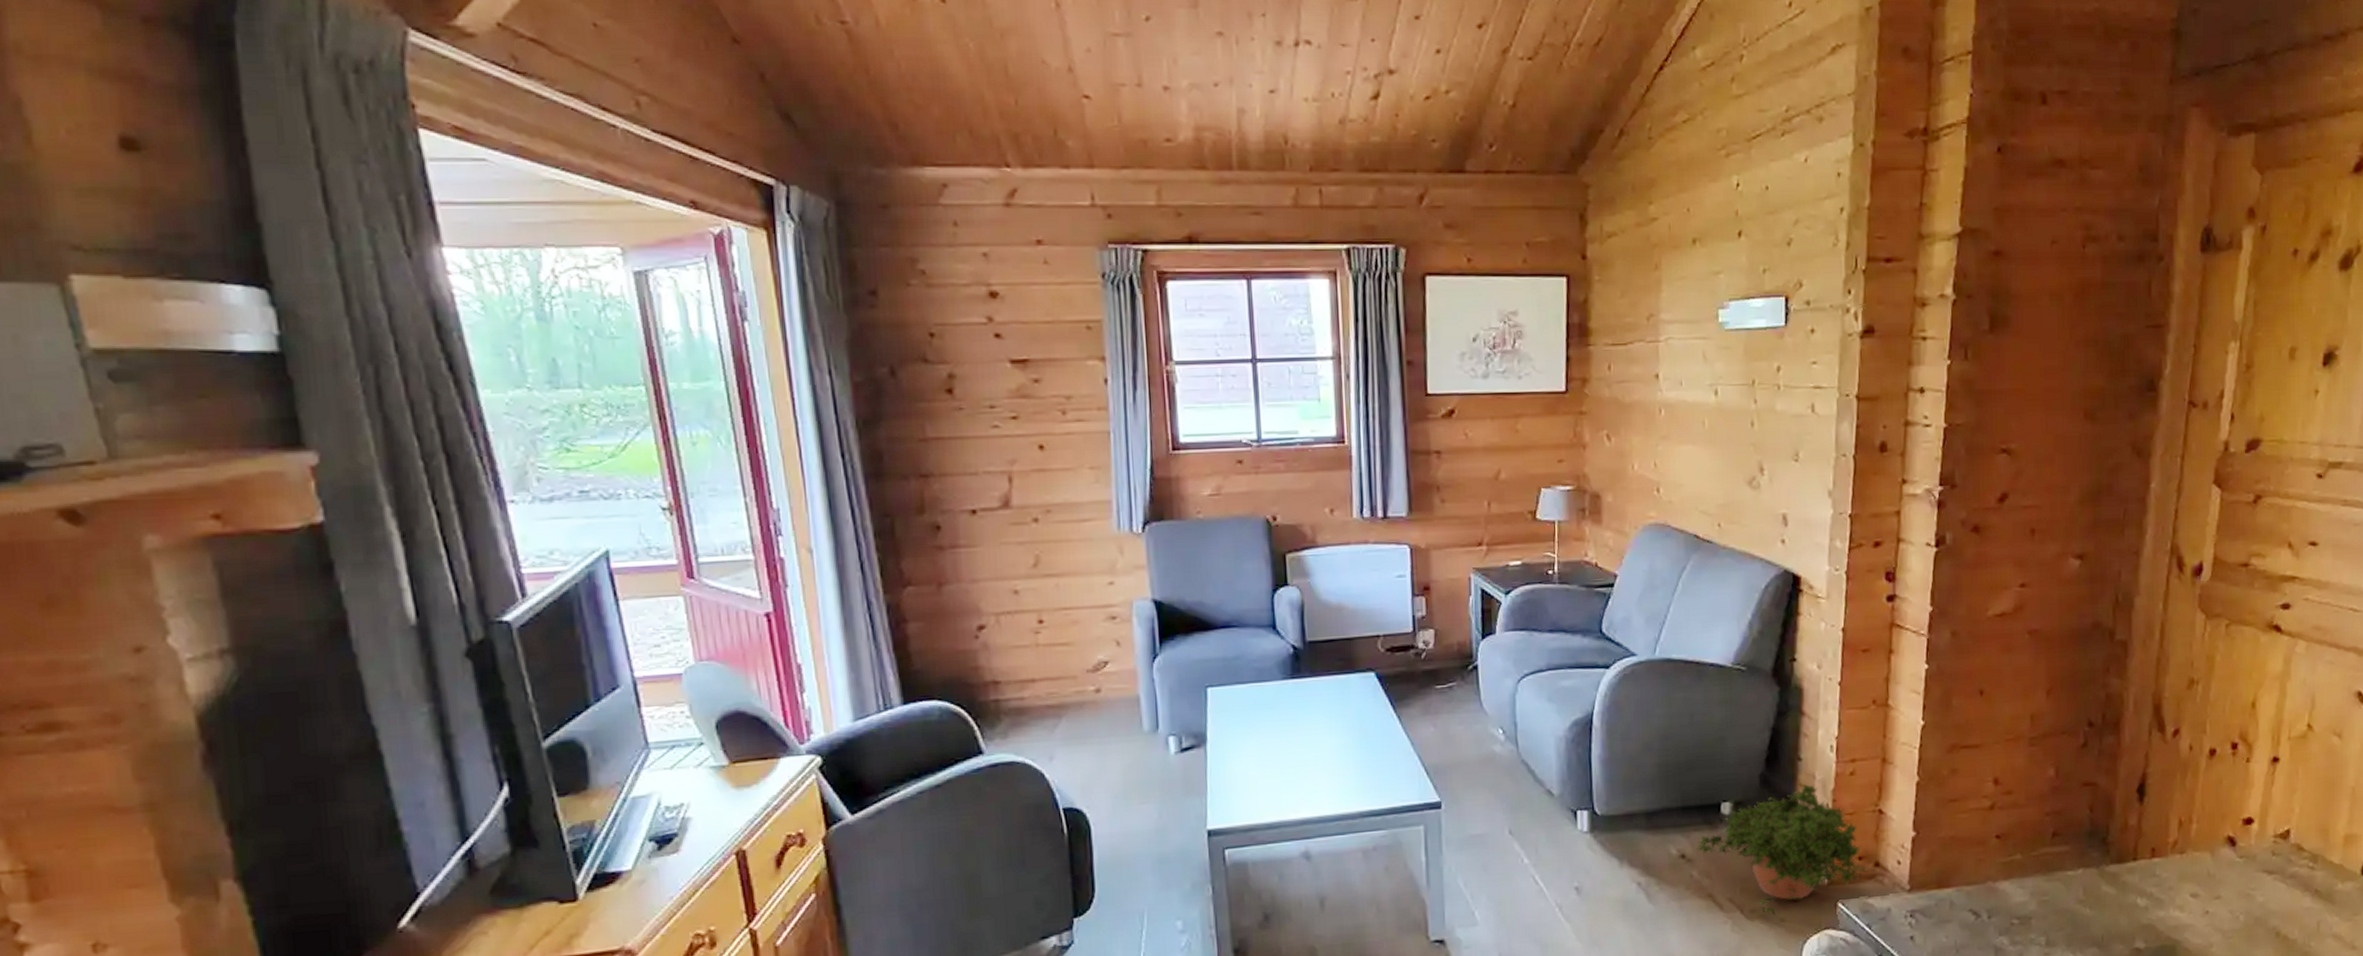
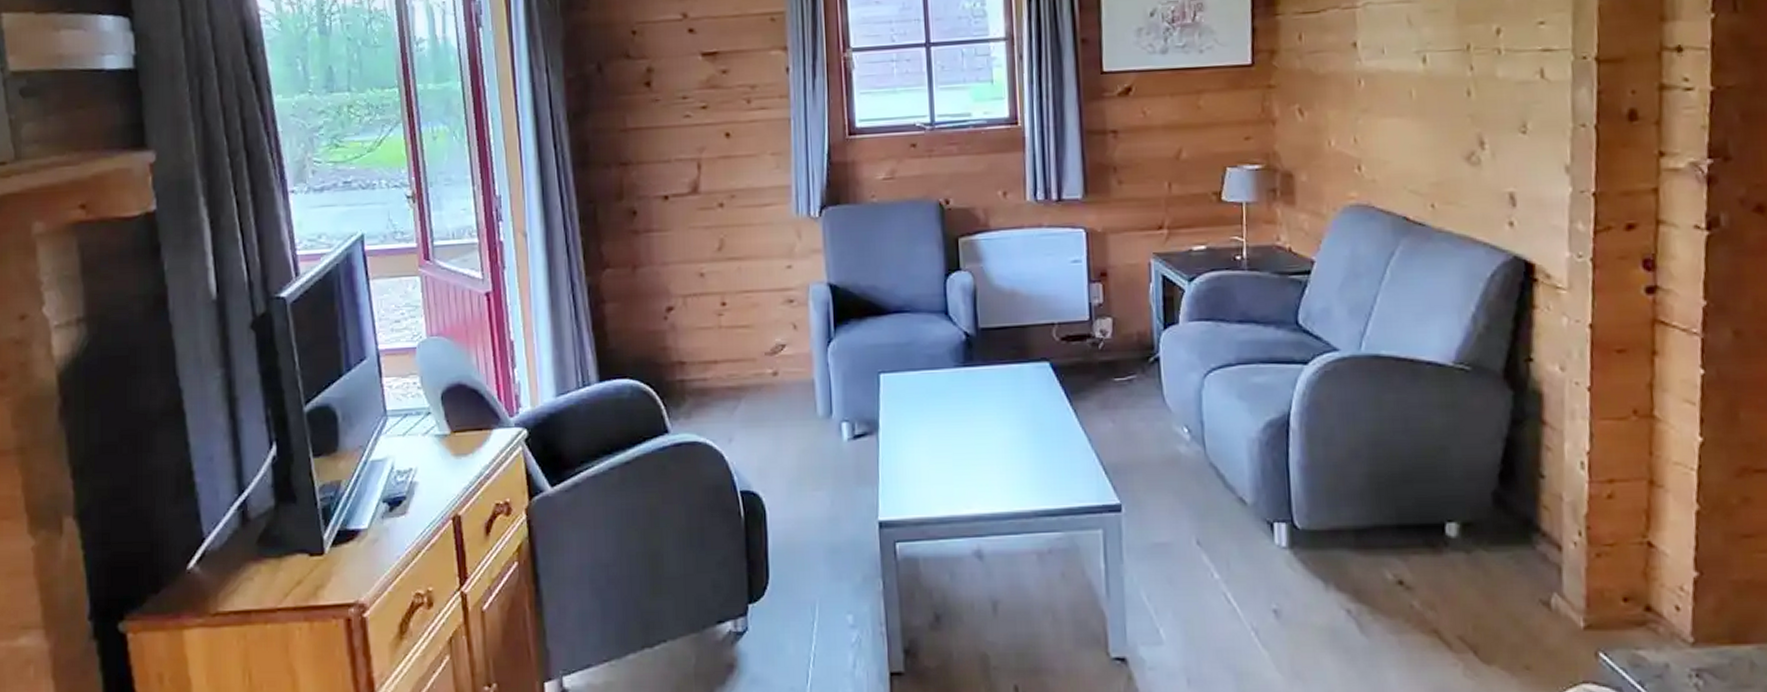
potted plant: present [1695,783,1869,915] -> none [1415,505,1637,661]

